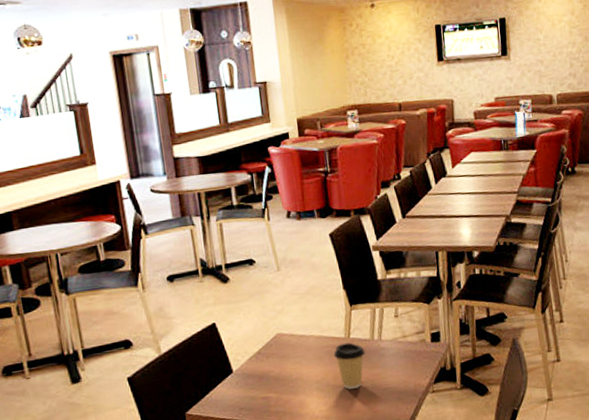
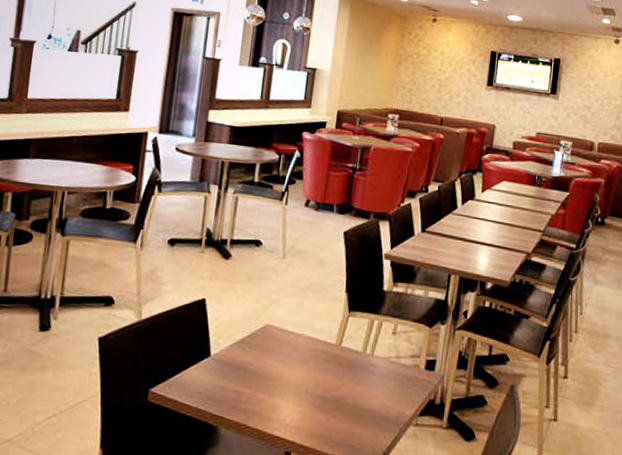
coffee cup: present [334,342,365,389] -> none [320,350,354,403]

